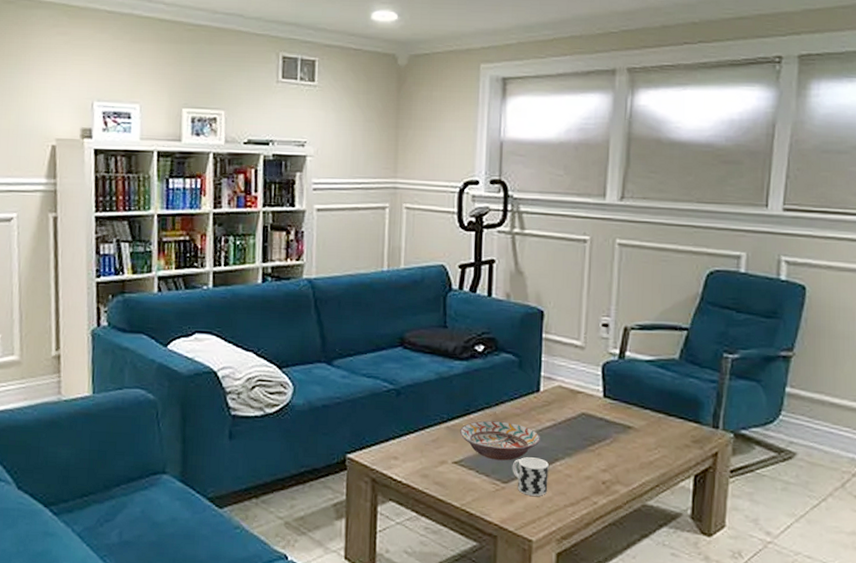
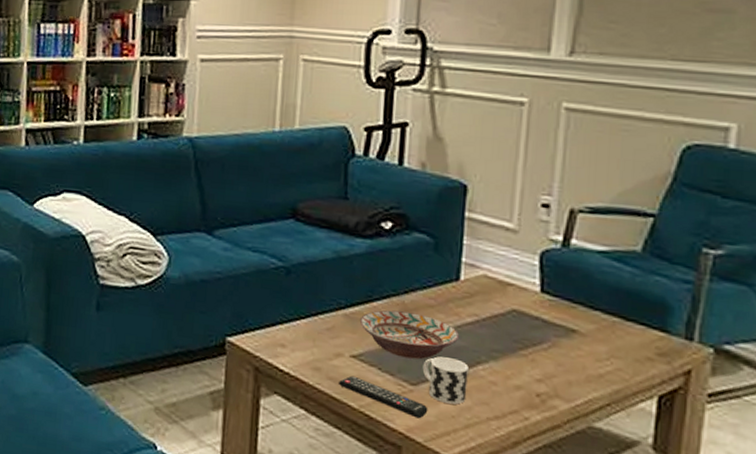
remote control: none [444,479,518,511] -> present [339,375,428,419]

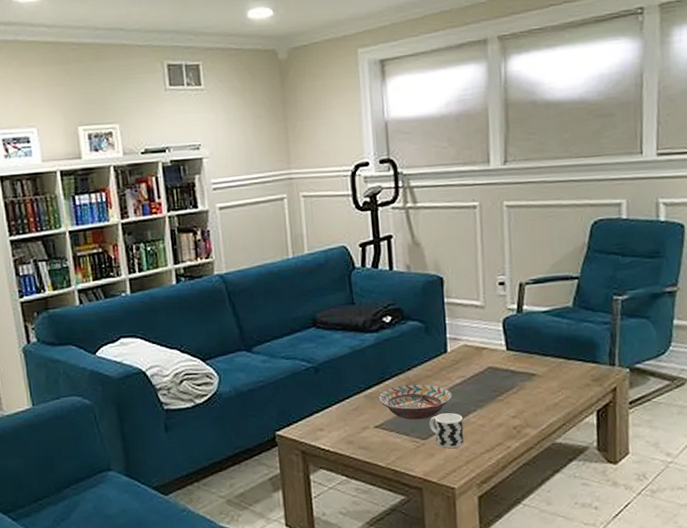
remote control: present [339,375,428,419] -> none [368,442,438,464]

